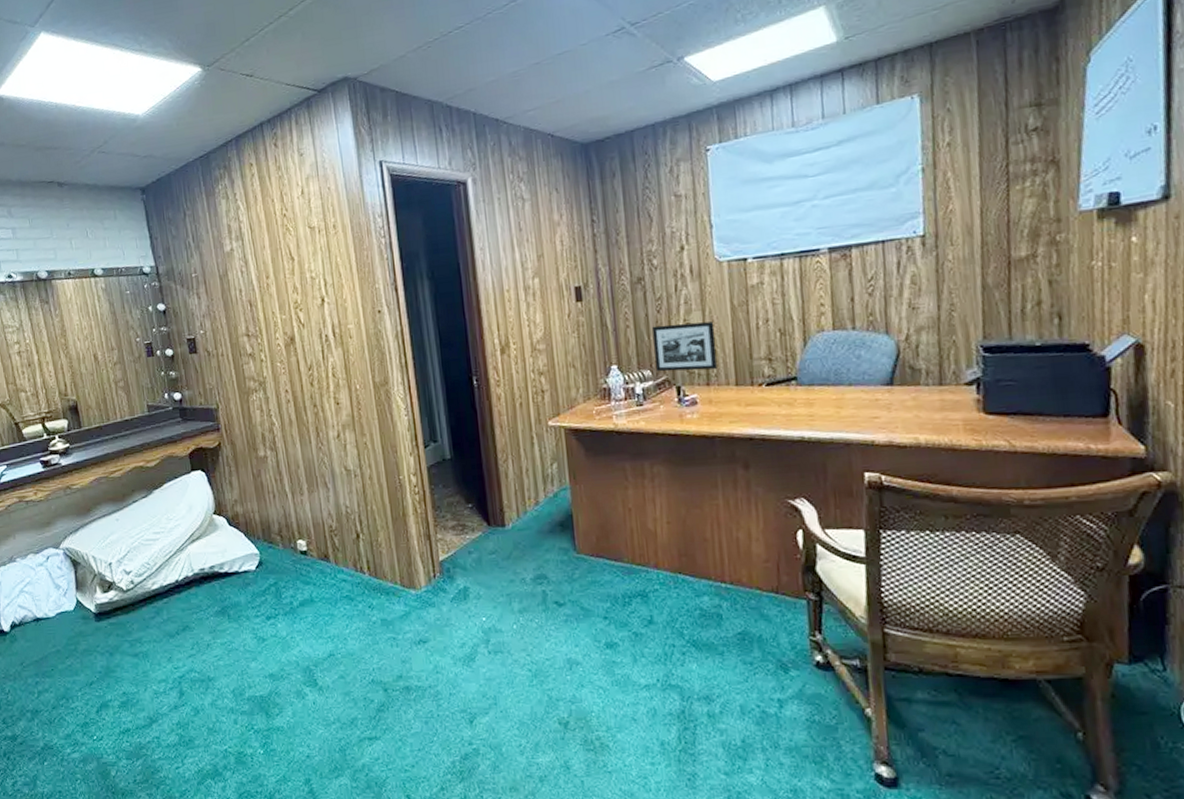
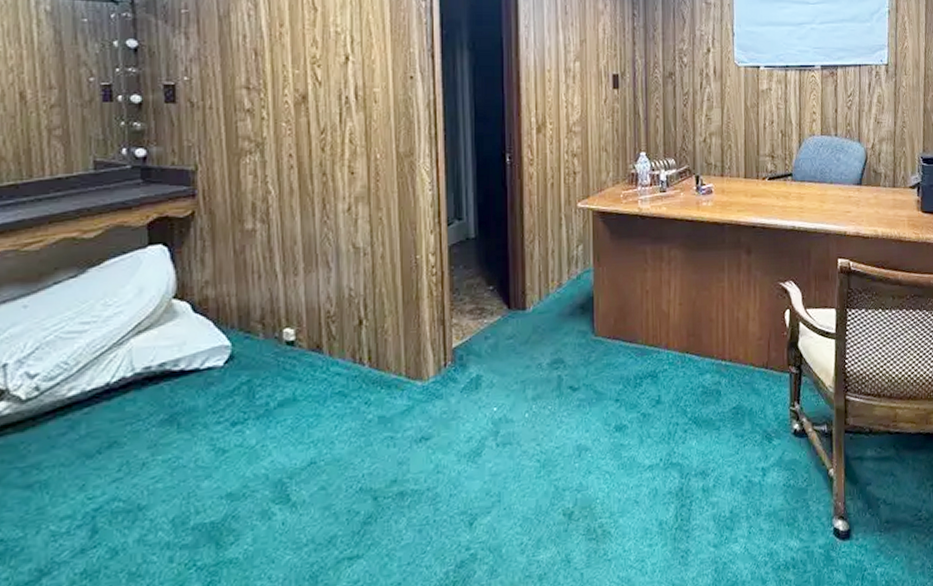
picture frame: present [651,321,717,372] -> none [678,118,731,162]

